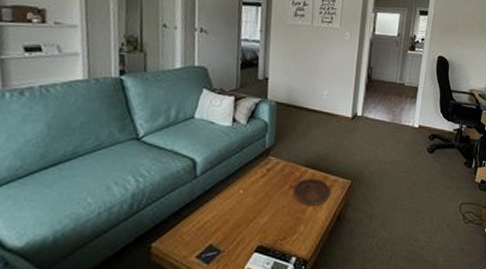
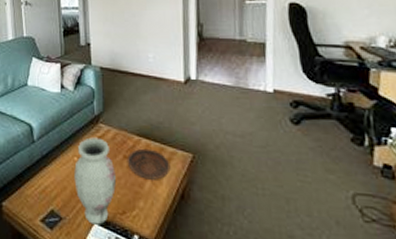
vase: none [237,170,281,253] -> present [74,137,116,225]

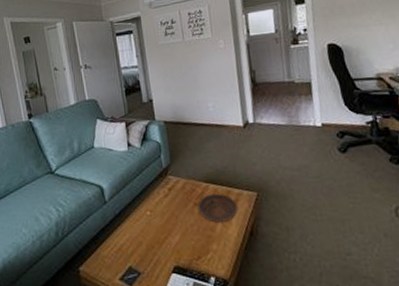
vase: present [74,137,116,225] -> none [148,189,190,274]

